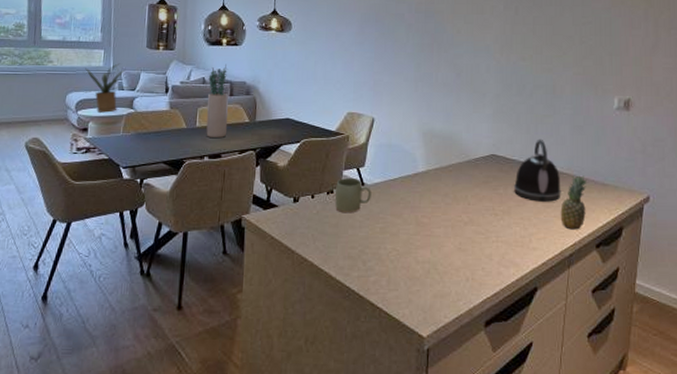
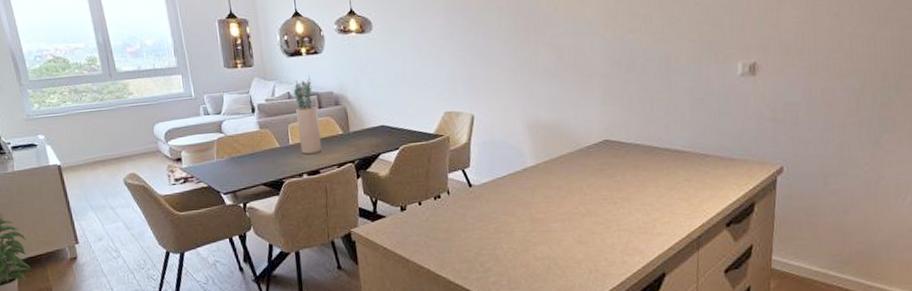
house plant: present [82,63,128,113] -> none [164,87,213,141]
mug: present [334,177,371,212] -> none [442,180,481,216]
kettle: present [514,139,561,202] -> none [632,117,685,185]
fruit: present [560,175,588,230] -> none [684,152,713,211]

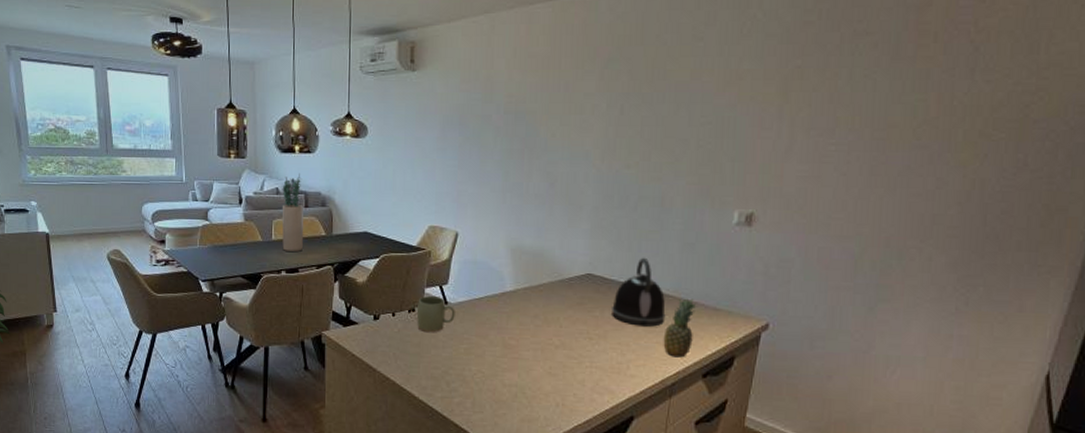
mug: none [442,180,481,216] -> present [416,295,455,332]
kettle: none [632,117,685,185] -> present [612,257,666,327]
fruit: none [684,152,713,211] -> present [663,298,697,358]

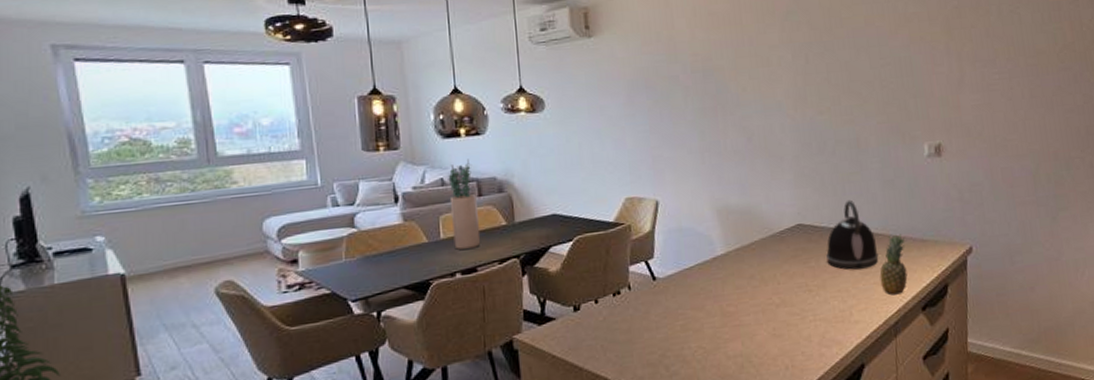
mug: present [416,295,455,332] -> none [622,272,666,315]

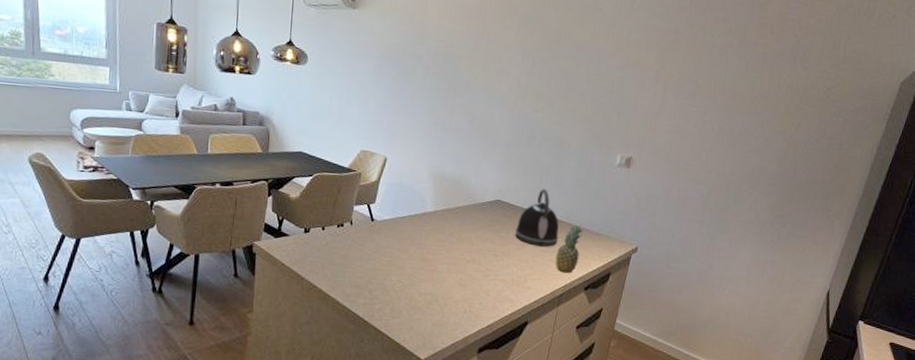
vase: present [449,158,481,251] -> none [218,92,241,167]

